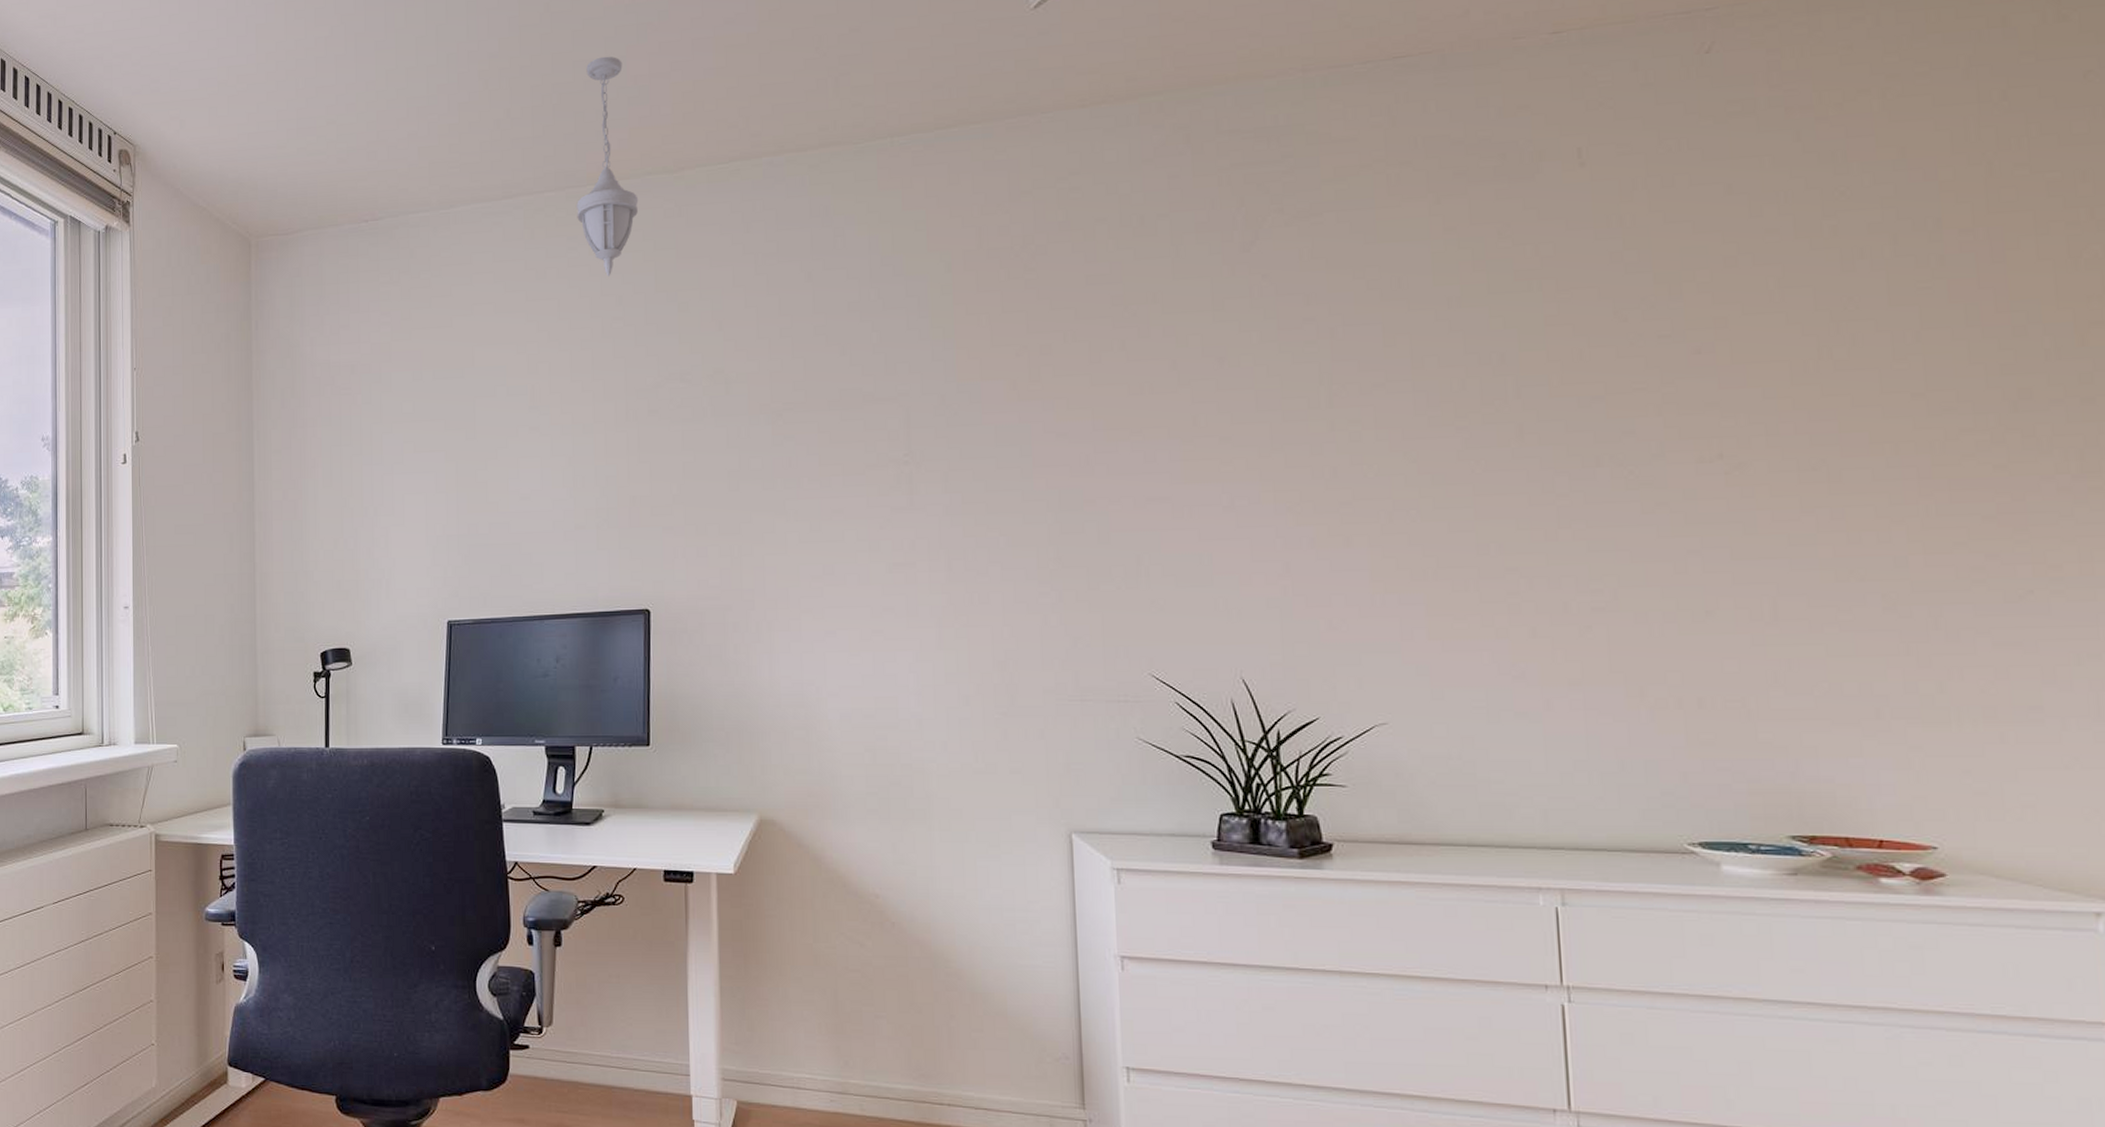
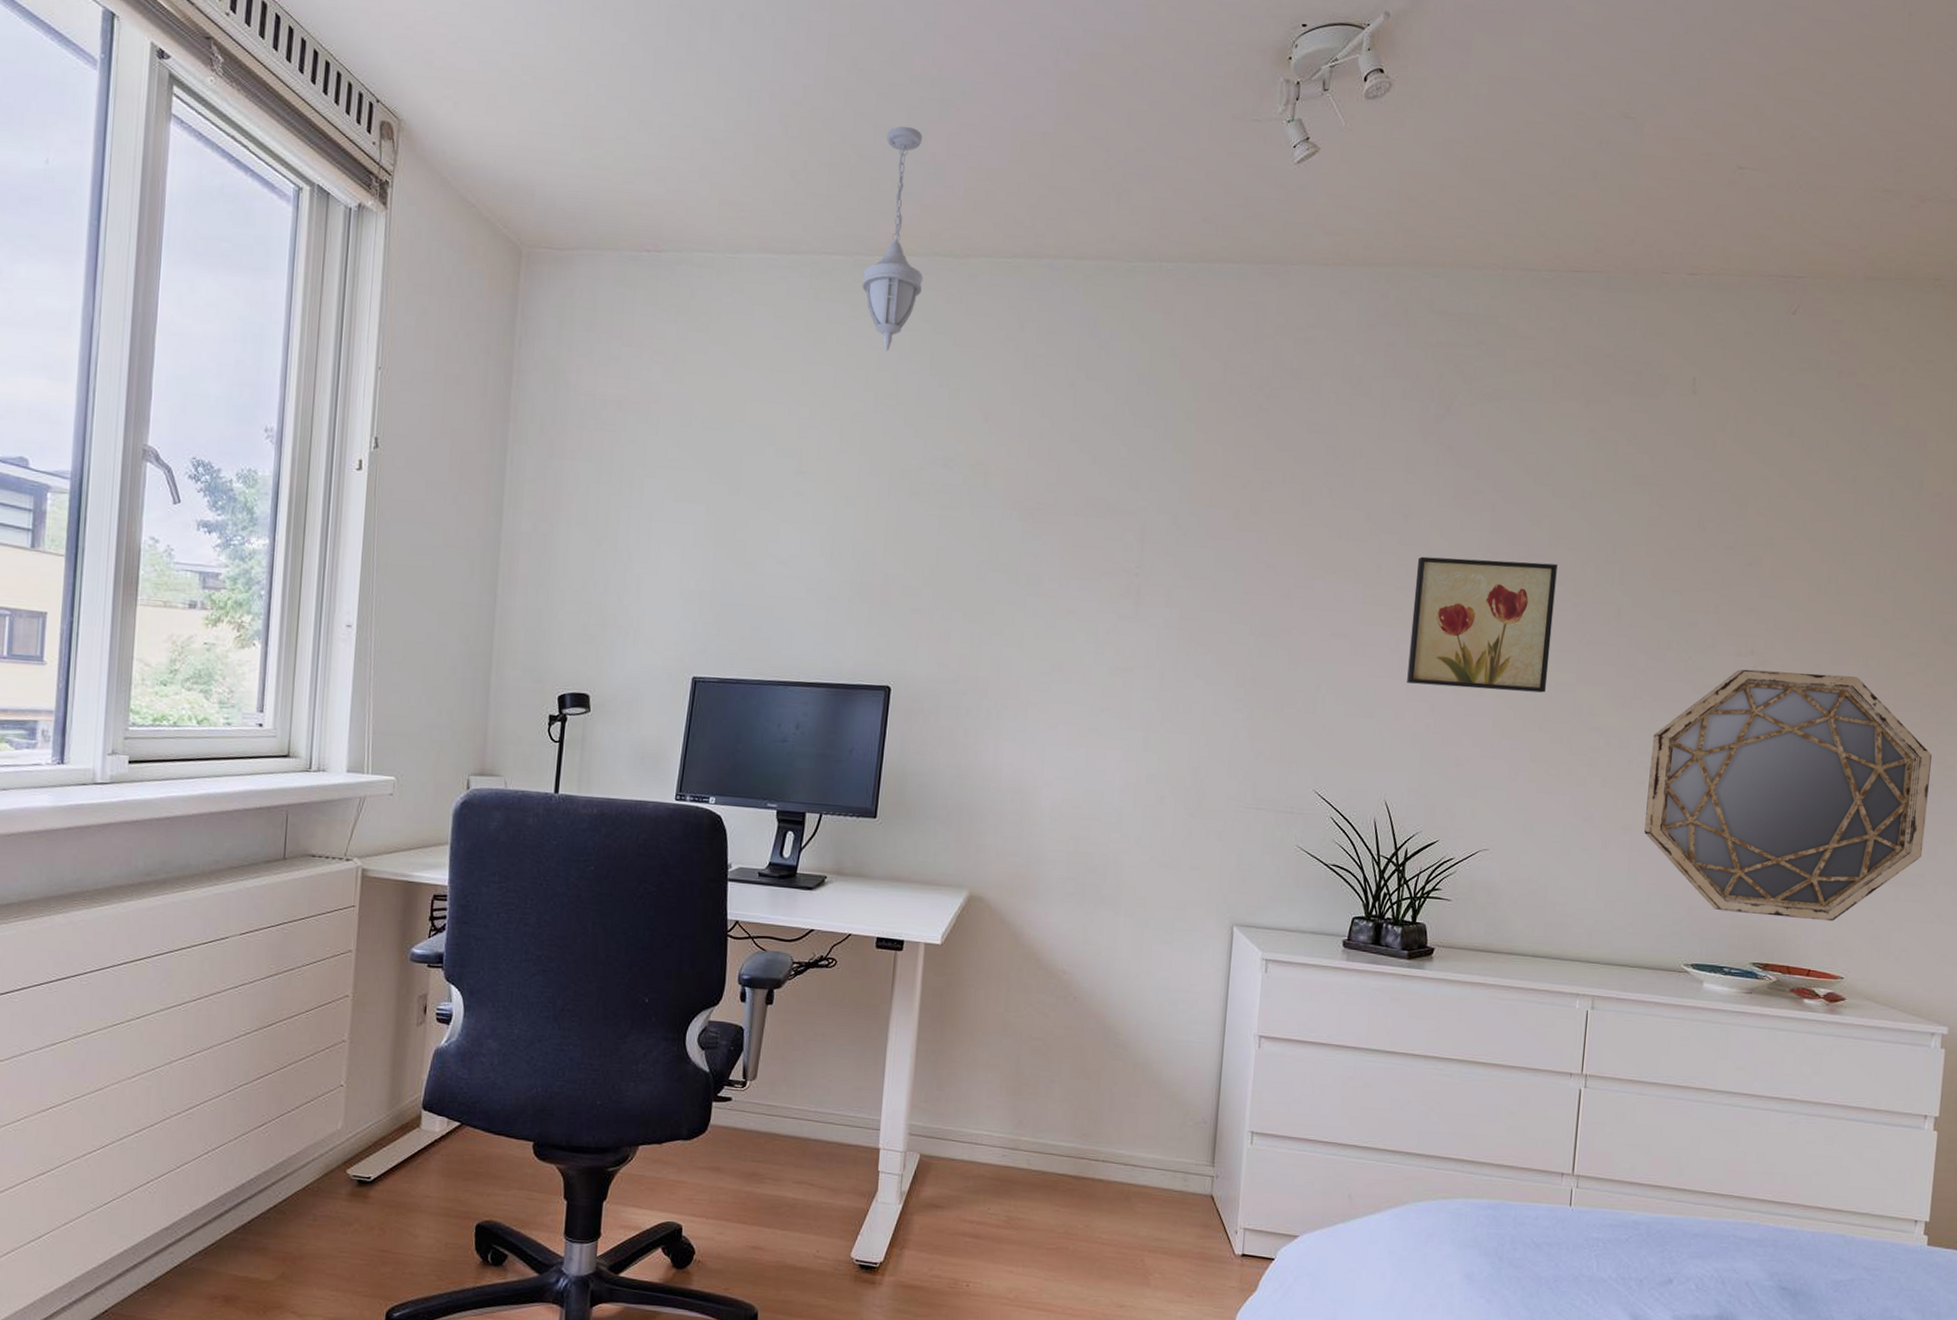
wall art: none [1243,386,1436,542] -> present [1407,556,1558,693]
home mirror: none [1594,469,2034,777] -> present [1644,669,1932,922]

